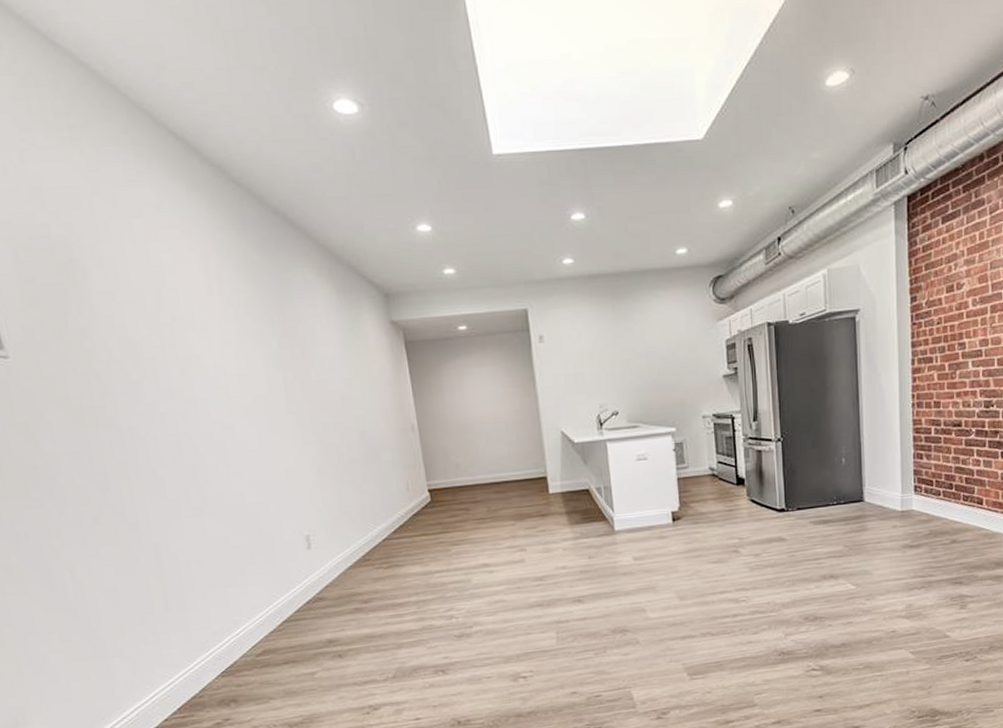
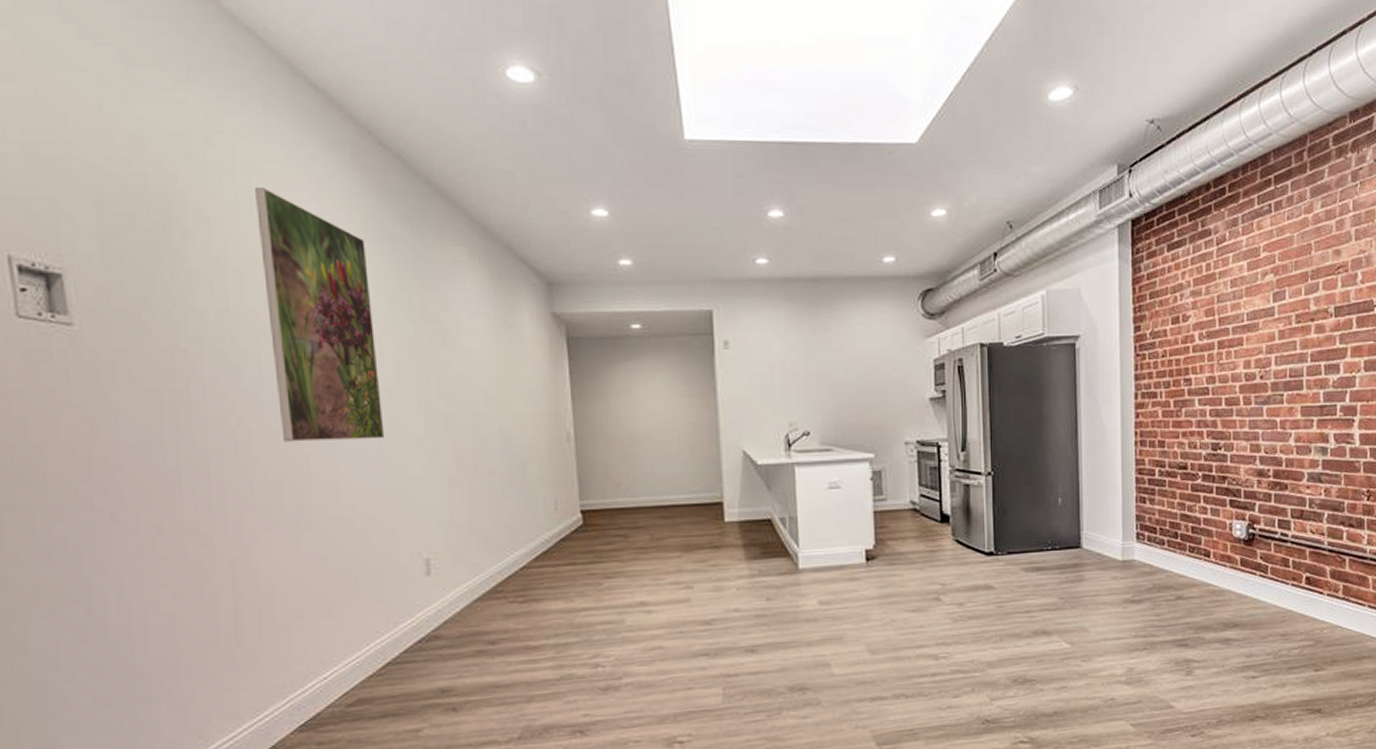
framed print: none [136,229,263,445] -> present [255,187,385,442]

